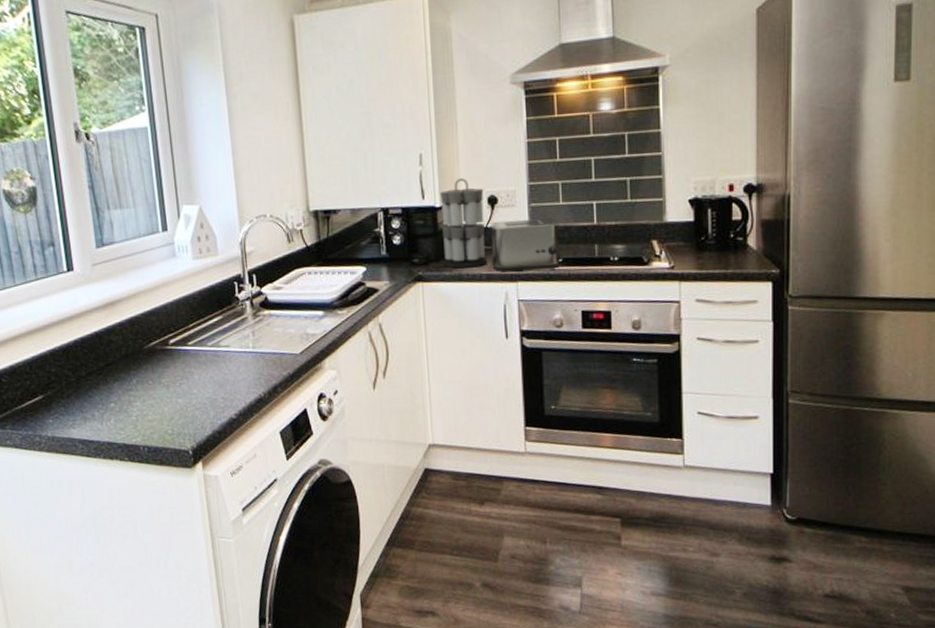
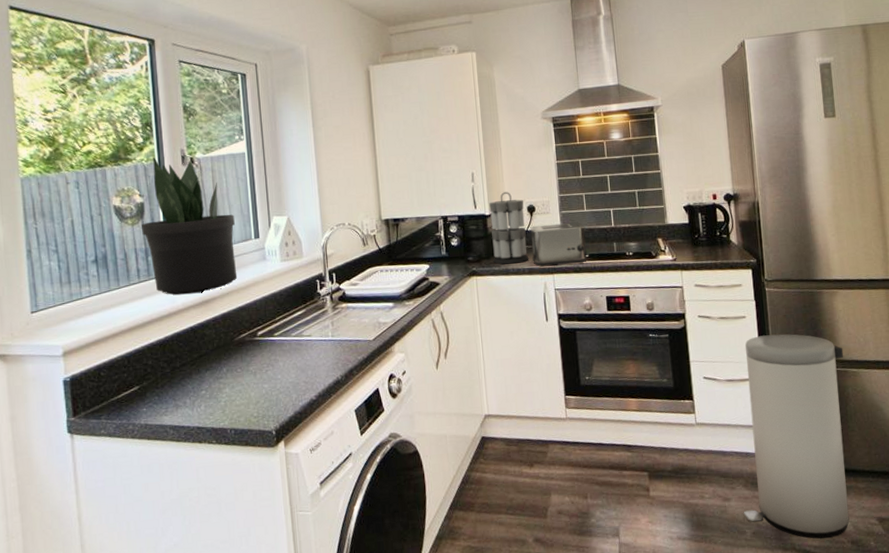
planter: none [34,133,145,295] -> present [141,158,238,295]
pedal bin: none [734,363,884,605] -> present [743,334,850,539]

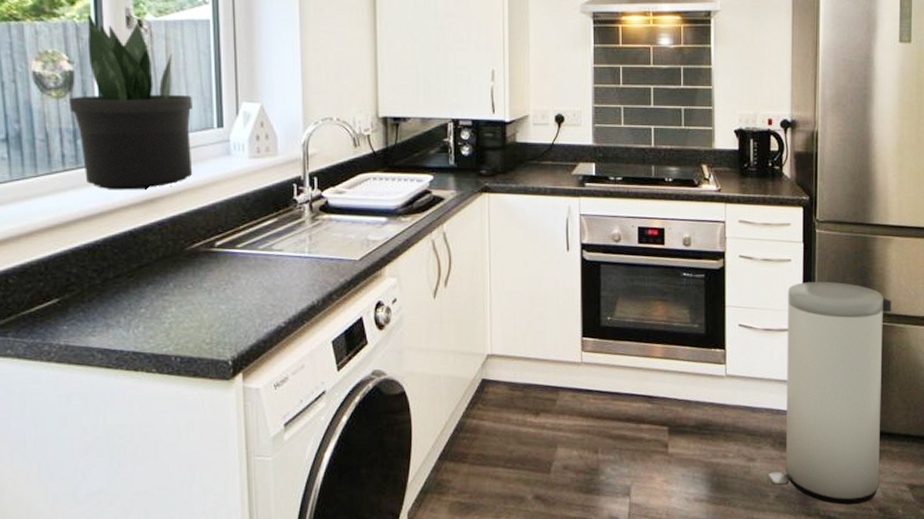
spice rack: present [488,192,529,265] -> none [509,96,553,182]
toaster: present [530,222,589,267] -> none [556,138,625,187]

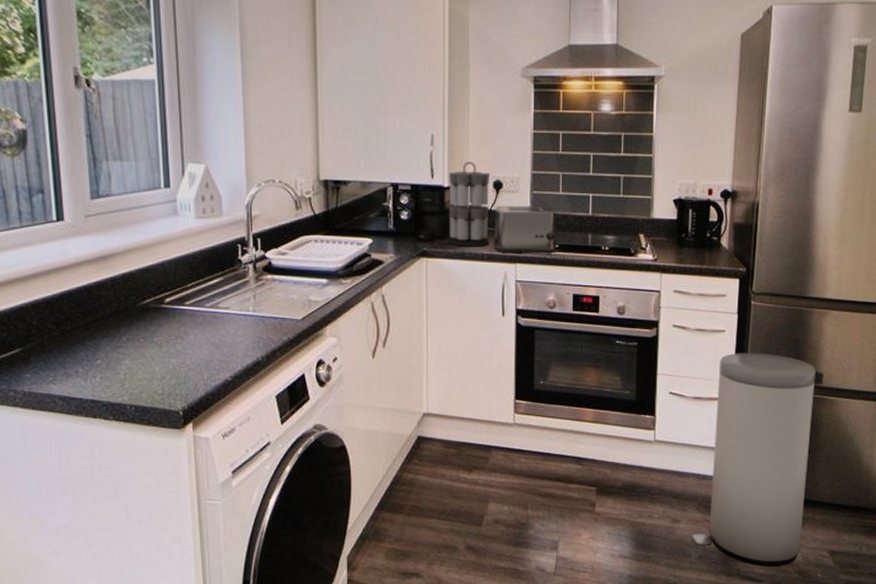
planter: present [68,15,193,190] -> none [22,74,142,247]
spice rack: none [509,96,553,182] -> present [448,161,491,247]
toaster: none [556,138,625,187] -> present [494,205,562,254]

